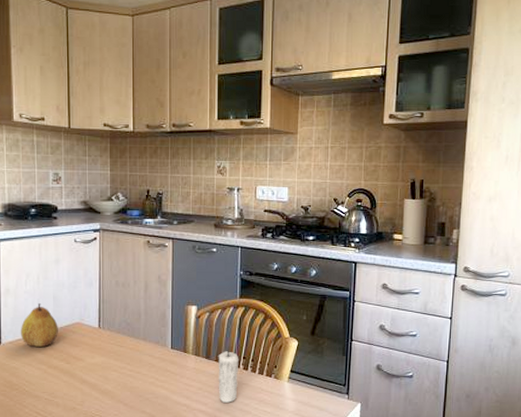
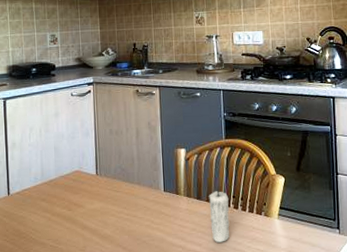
fruit: present [20,303,58,347] -> none [26,155,60,196]

